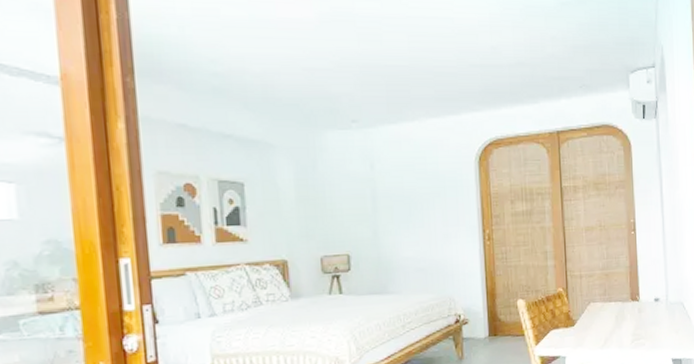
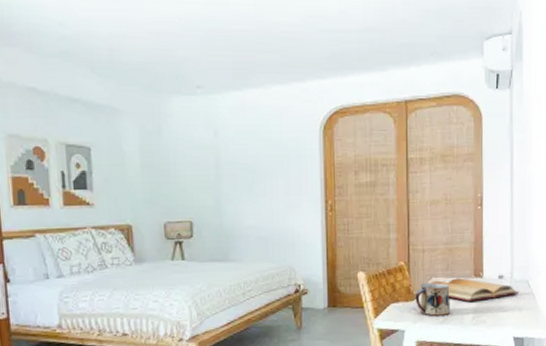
mug: none [574,307,609,342] -> present [415,282,450,317]
bible: none [588,302,675,326] -> present [429,278,519,303]

